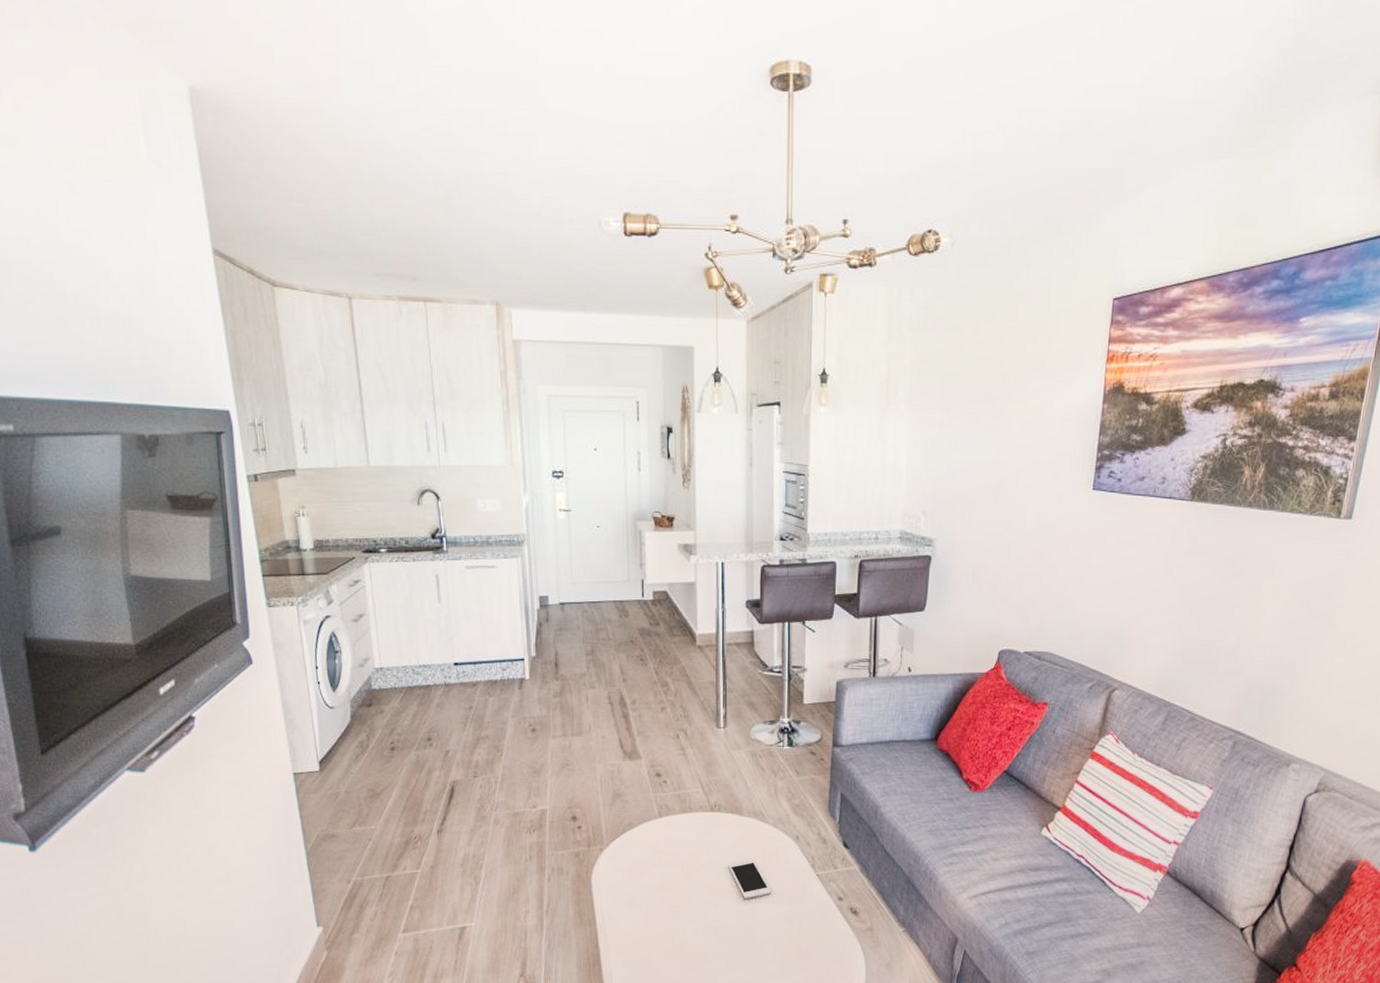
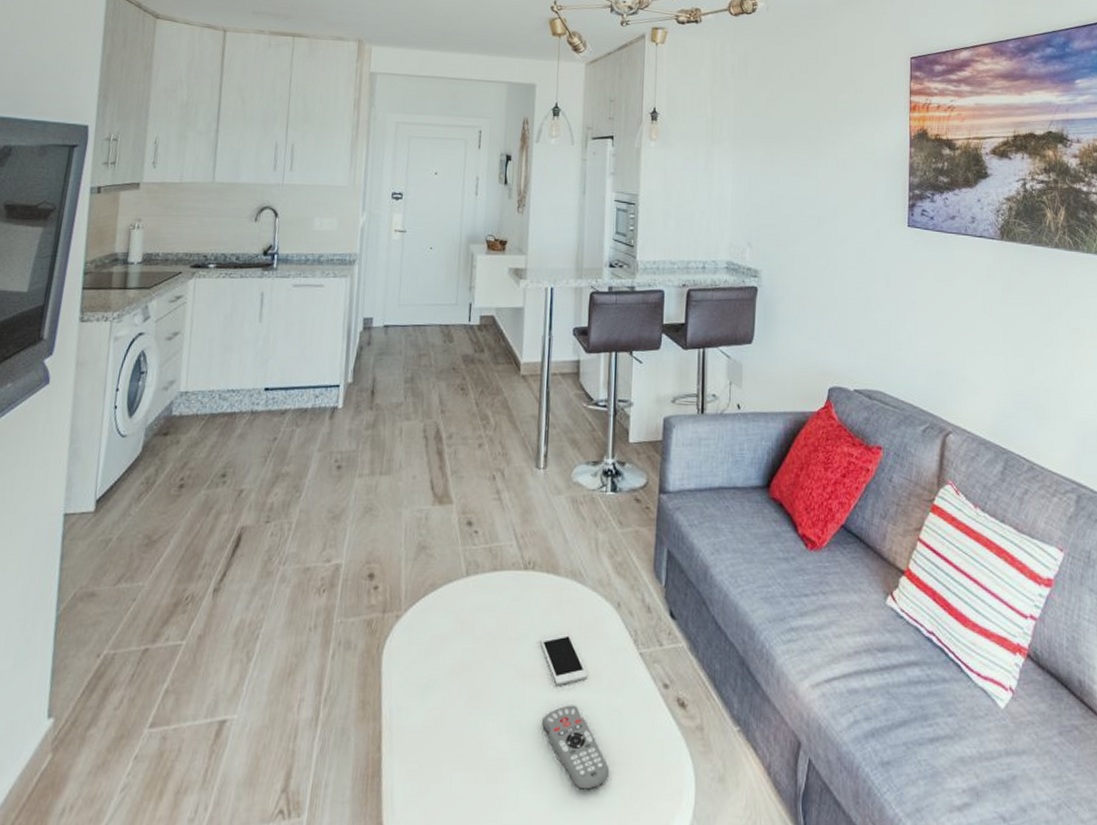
remote control: none [732,913,793,973] -> present [541,705,610,790]

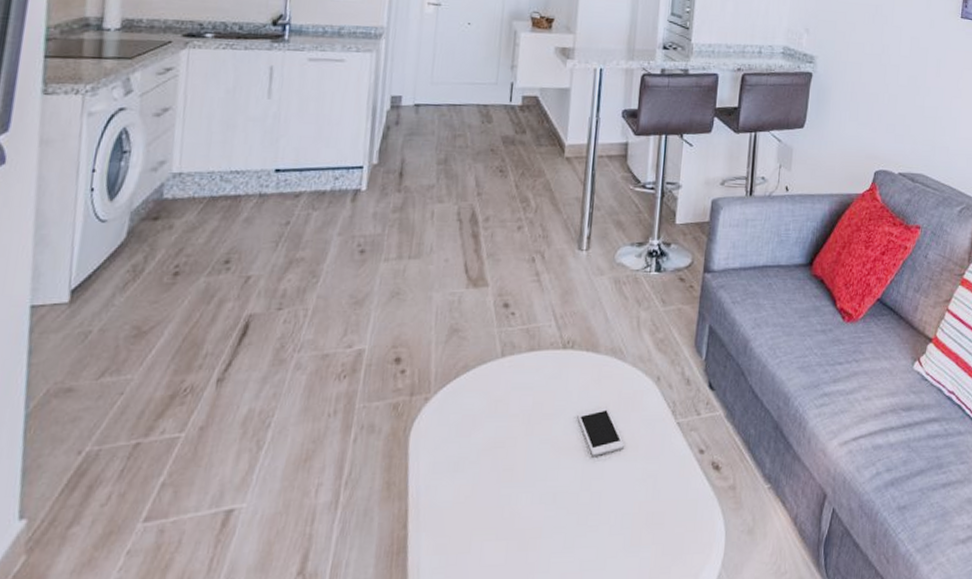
remote control: present [541,705,610,790] -> none [575,474,643,550]

